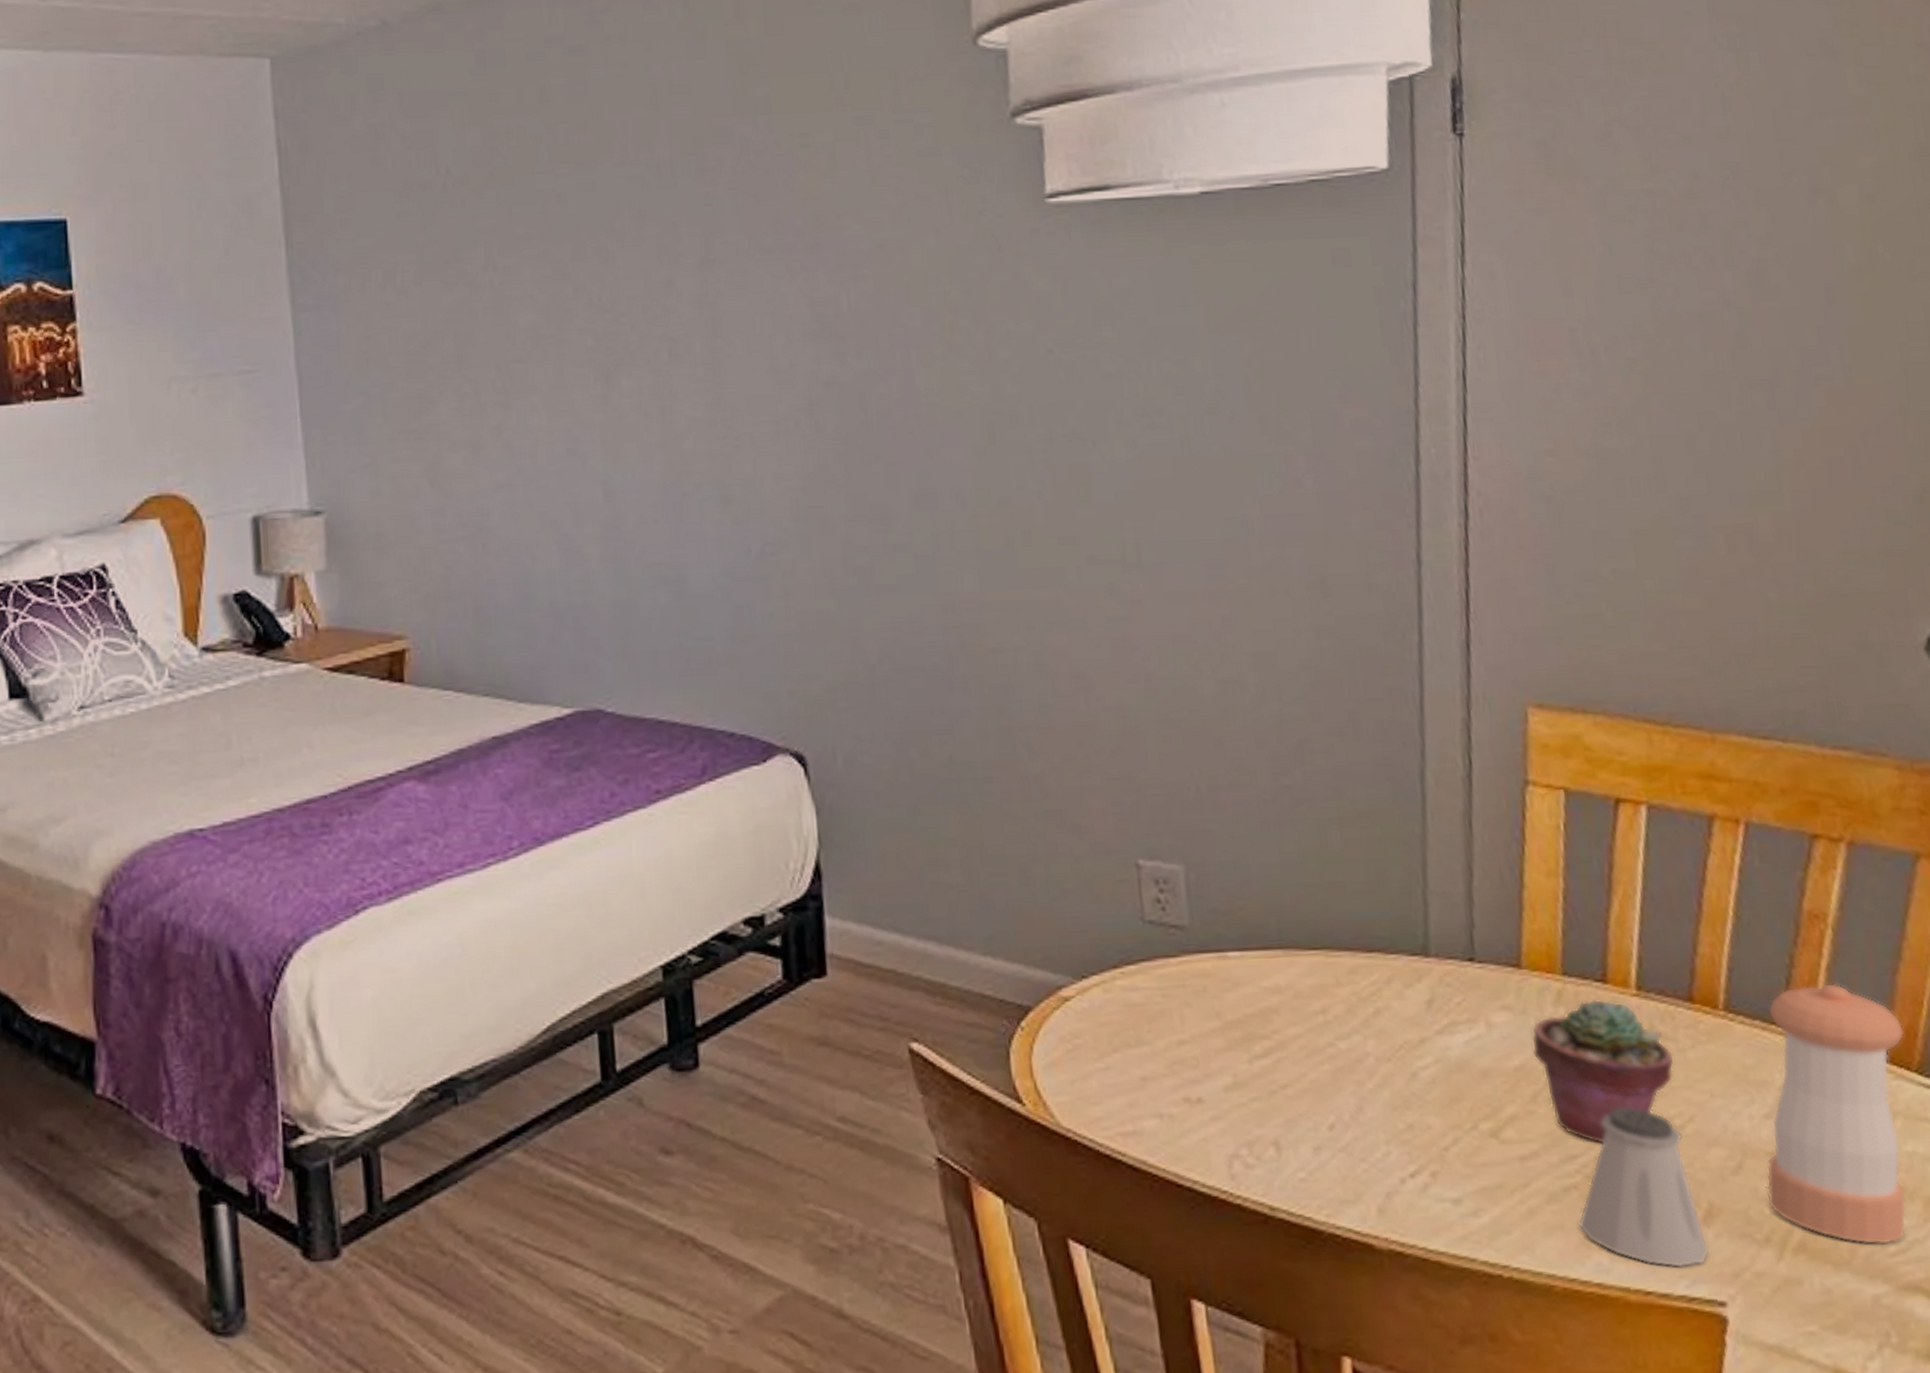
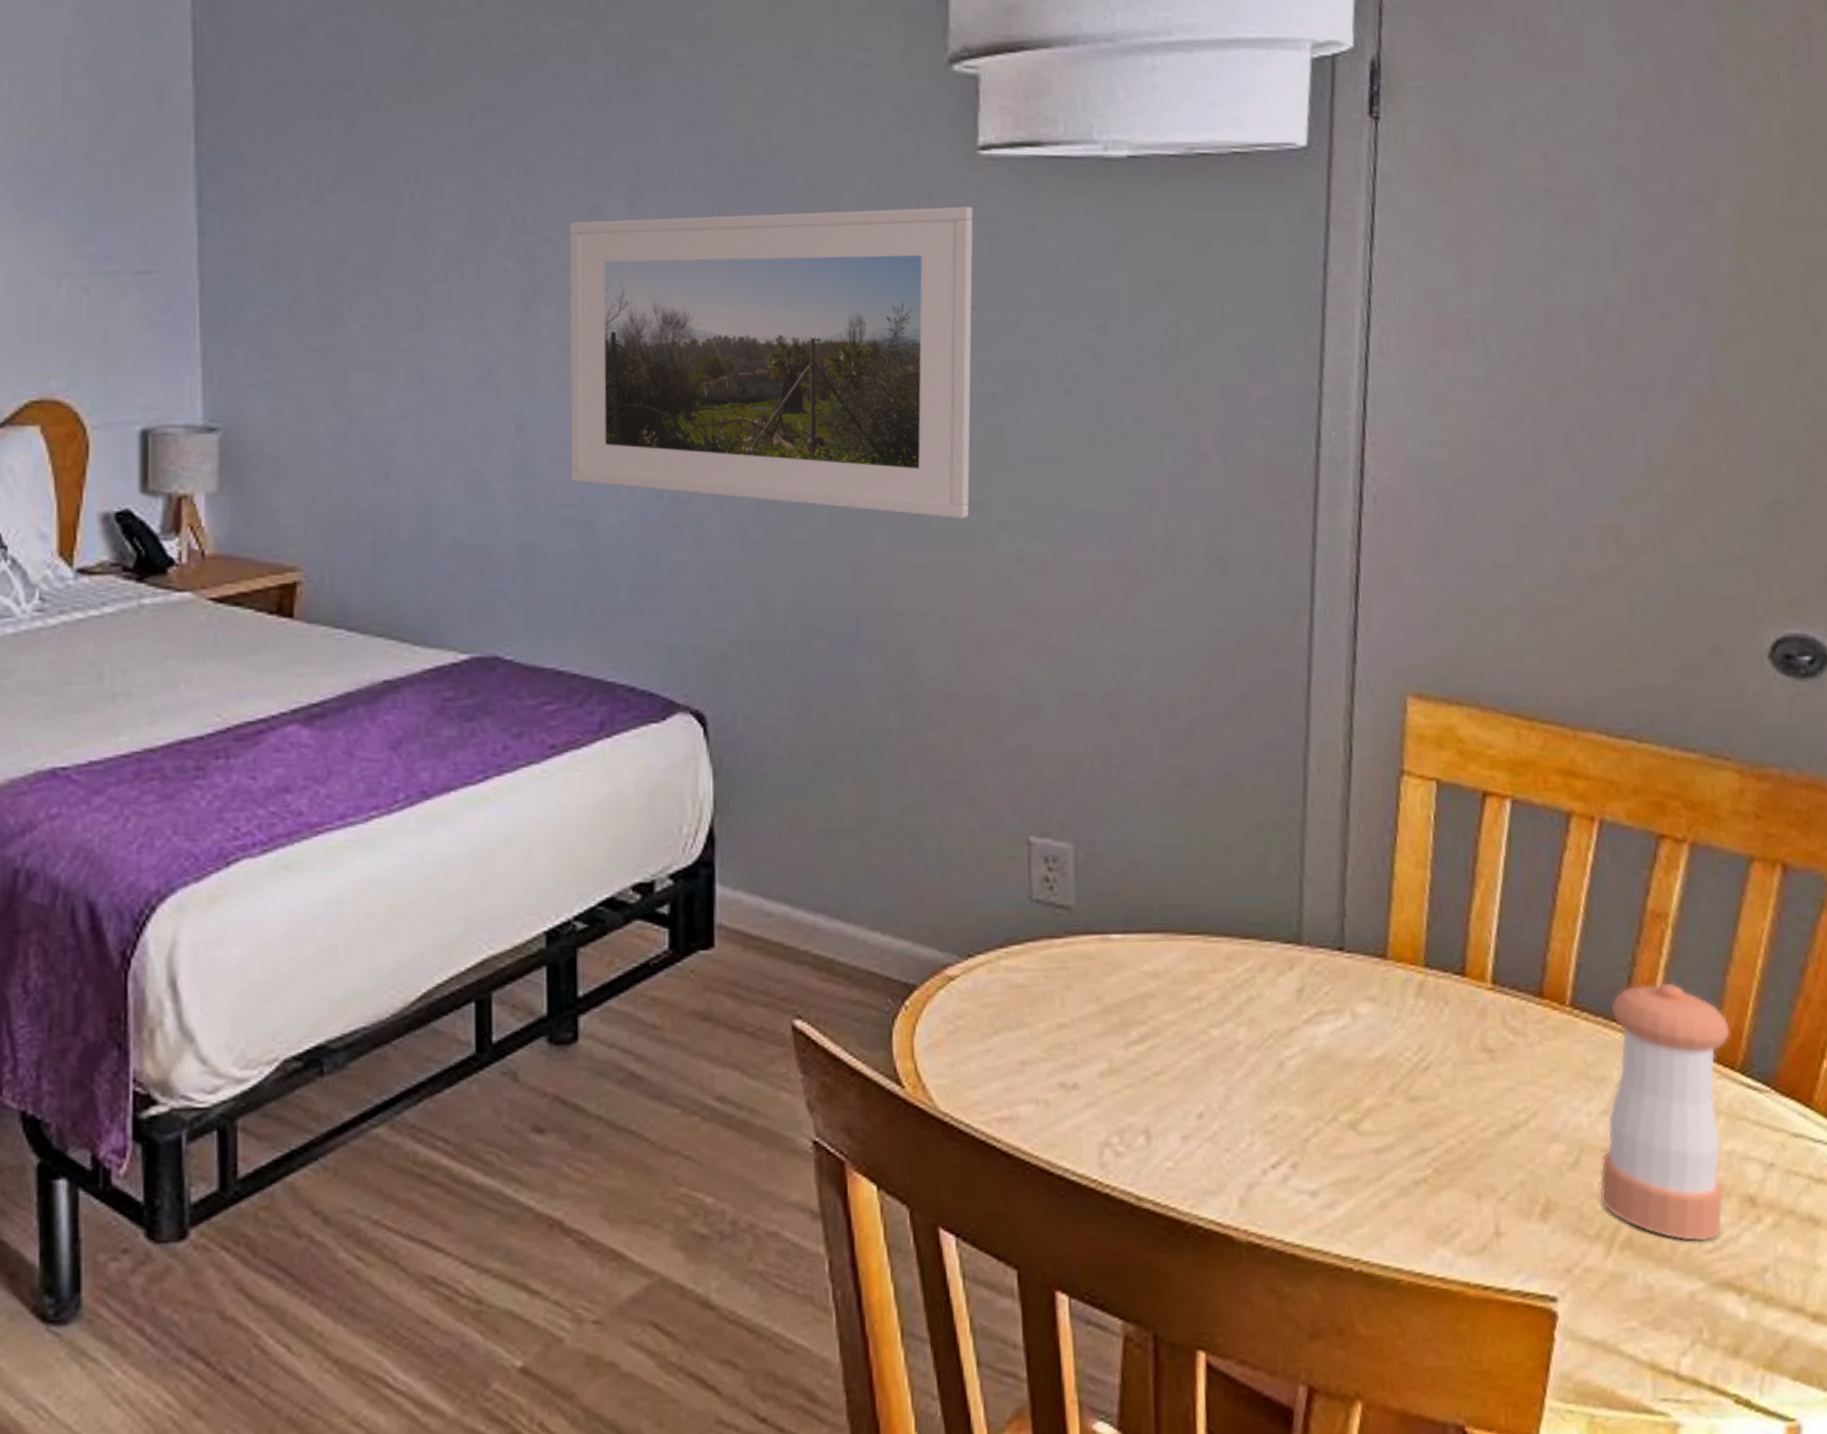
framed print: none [644,254,1058,556] -> present [569,206,974,518]
potted succulent: present [1531,999,1674,1144] -> none [1392,992,1523,1137]
saltshaker: present [1577,1107,1710,1269] -> none [1425,1101,1545,1264]

